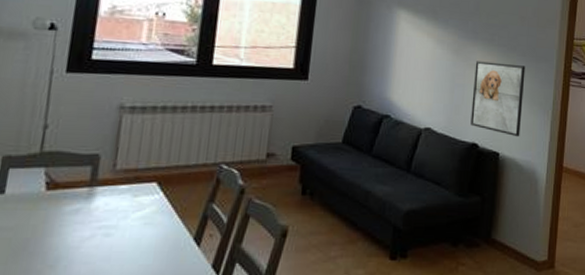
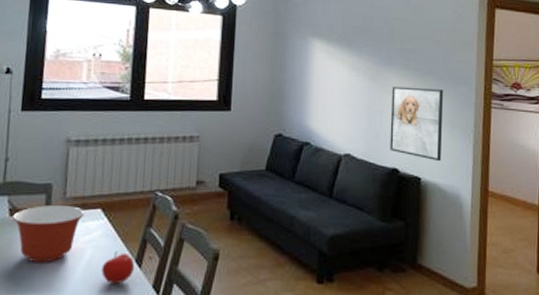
mixing bowl: none [49,178,138,243] -> present [12,205,85,263]
fruit: none [154,228,192,266] -> present [101,251,134,285]

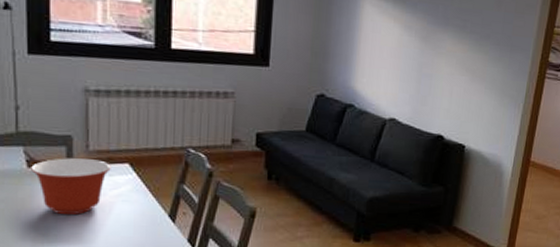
fruit: present [101,251,134,285] -> none [133,206,167,238]
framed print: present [390,86,444,162] -> none [437,49,499,130]

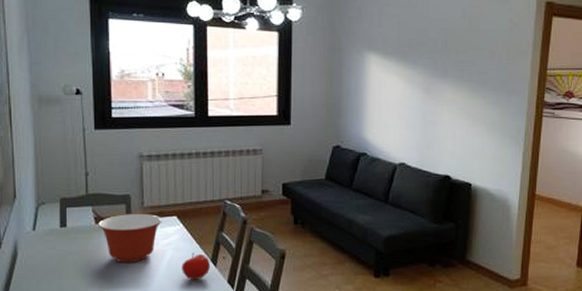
fruit: none [133,206,167,238] -> present [182,252,210,281]

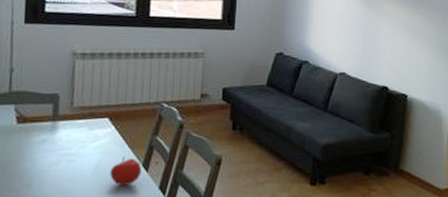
mixing bowl: present [98,214,162,263] -> none [20,114,92,167]

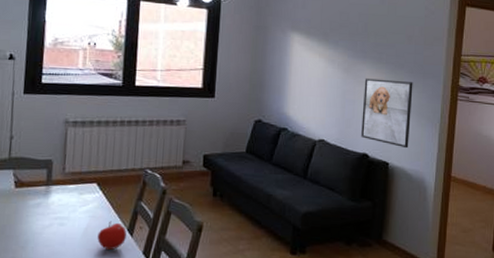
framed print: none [381,12,433,81] -> present [361,78,413,149]

